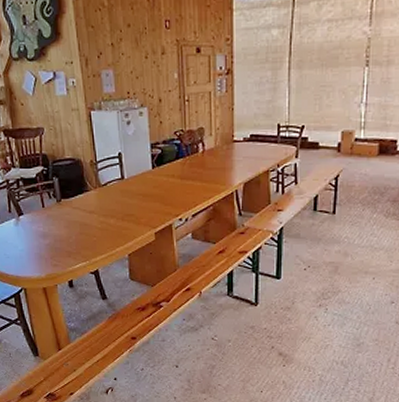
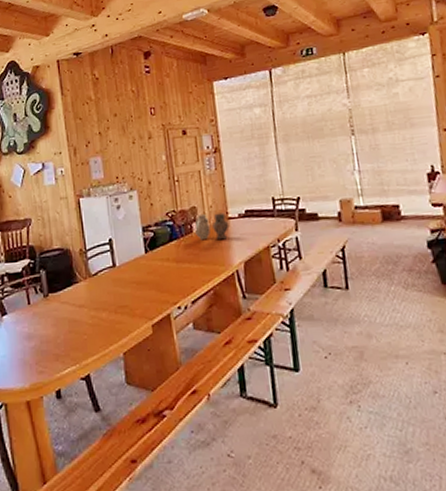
vase: none [201,135,234,162] -> present [195,212,230,241]

